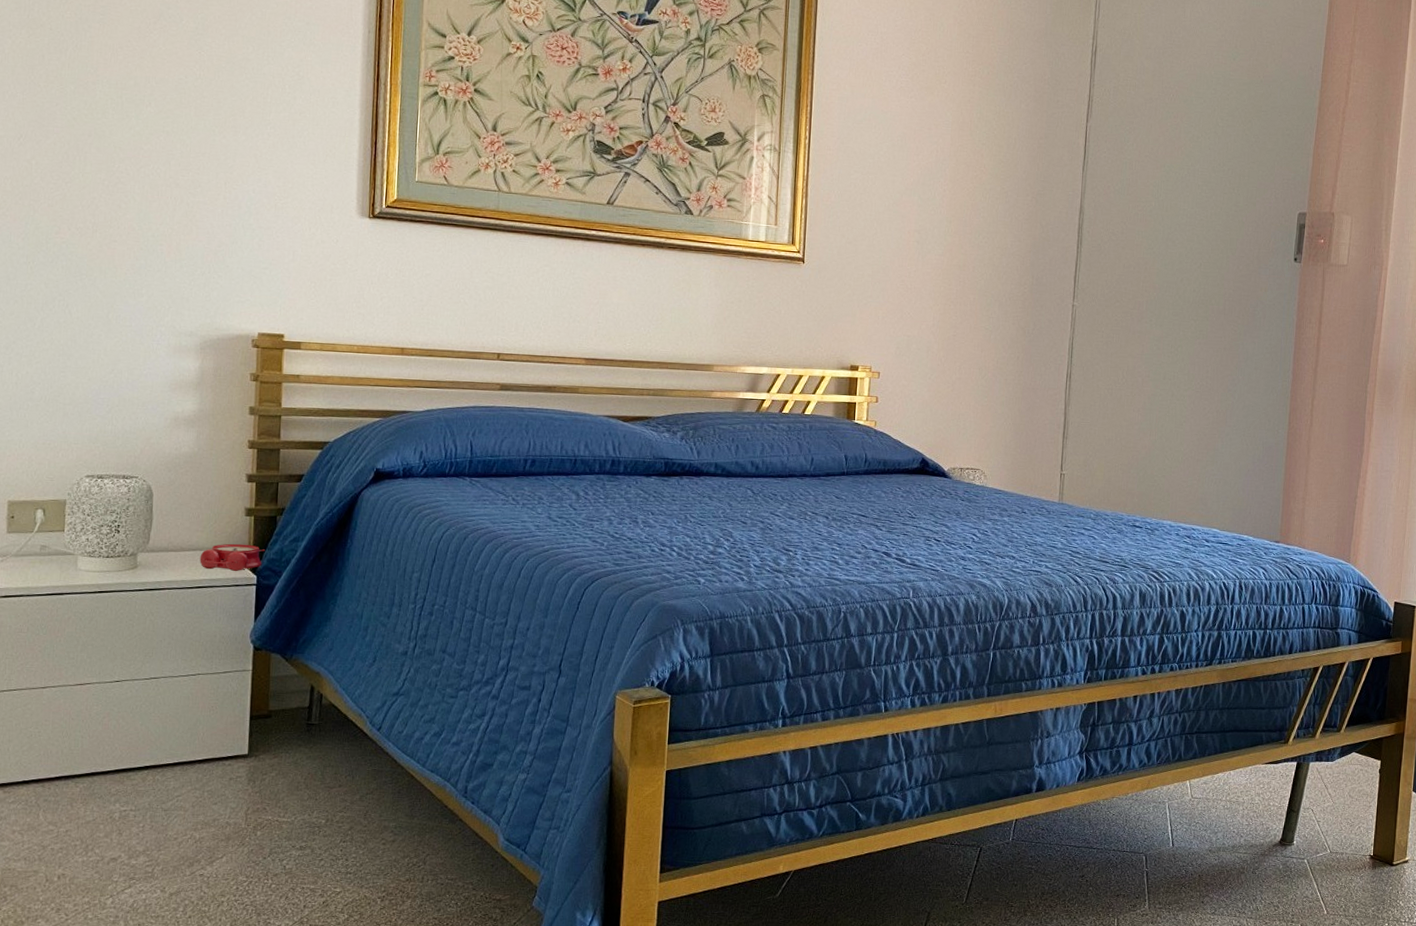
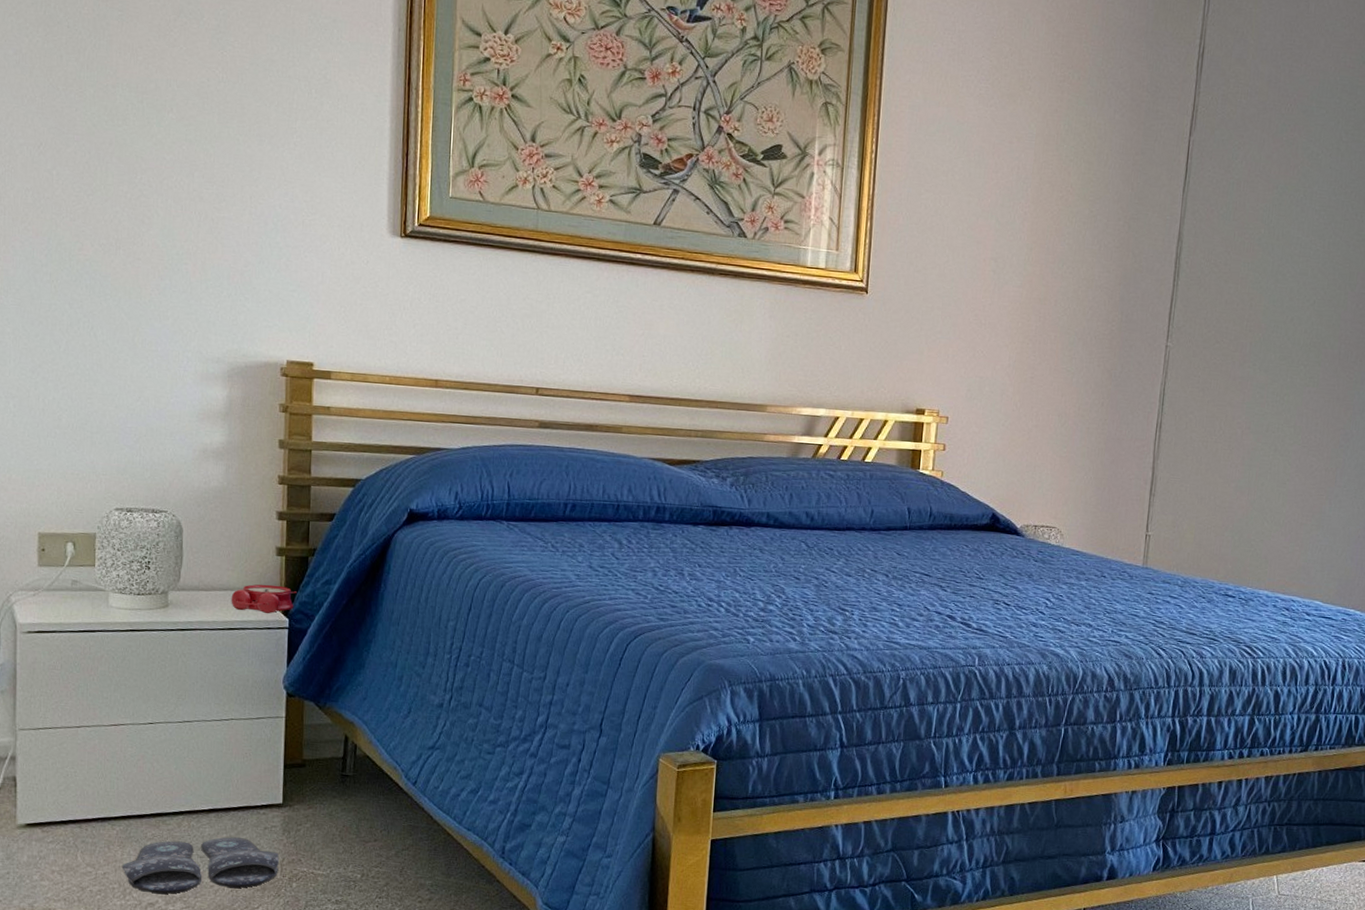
slippers: none [84,789,245,849] -> present [121,837,280,894]

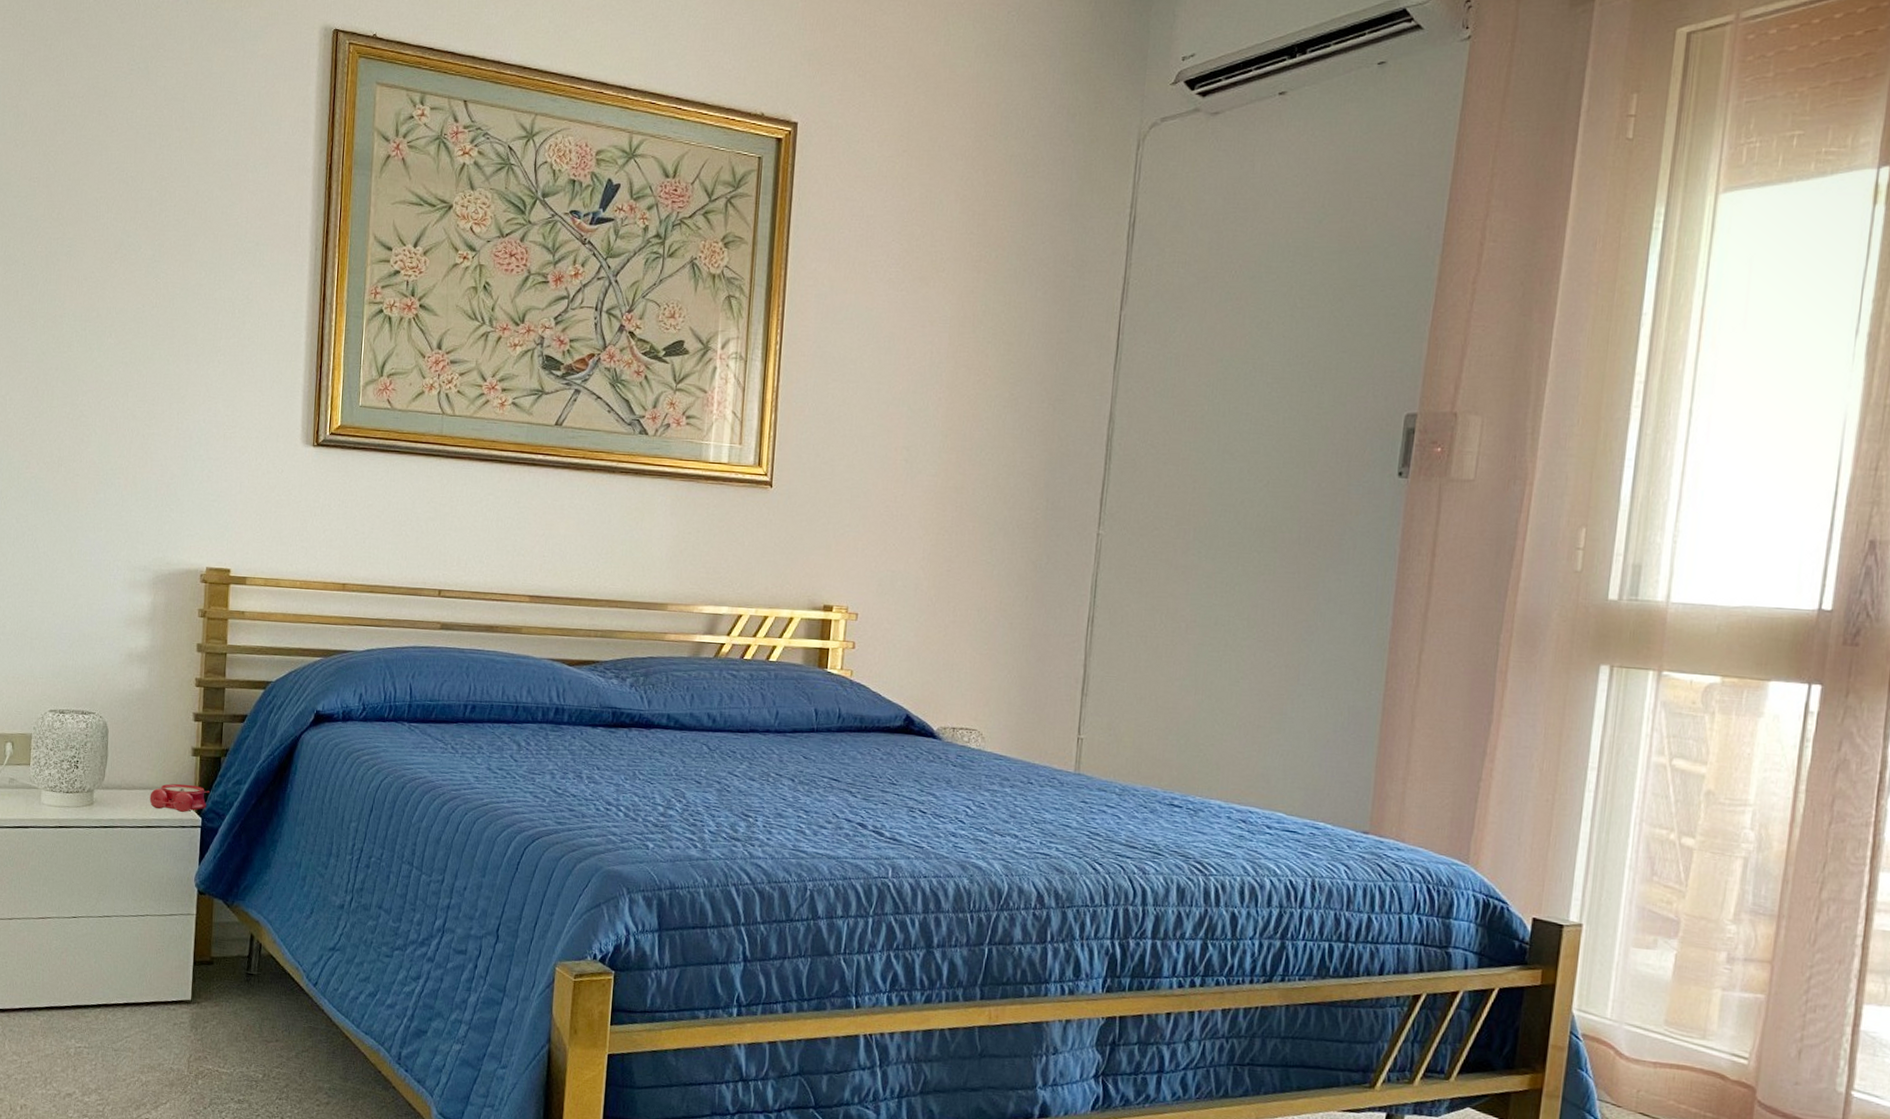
slippers: present [121,837,280,894] -> none [44,1031,187,1086]

